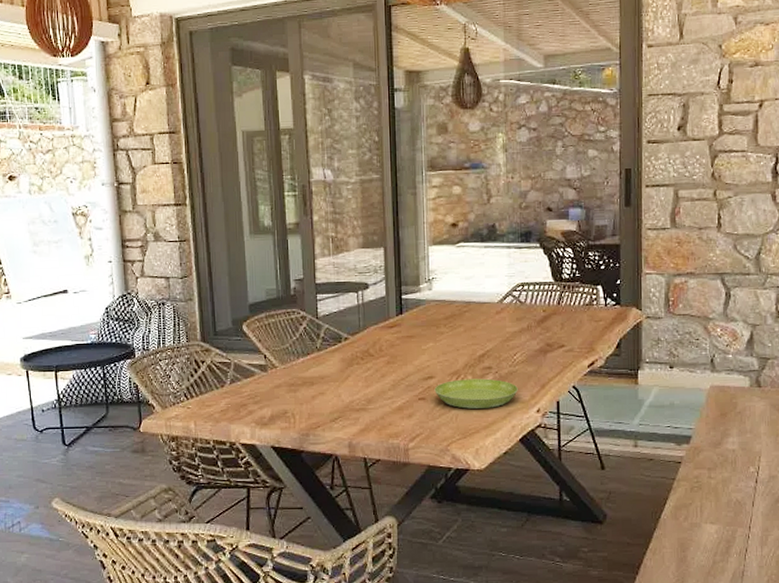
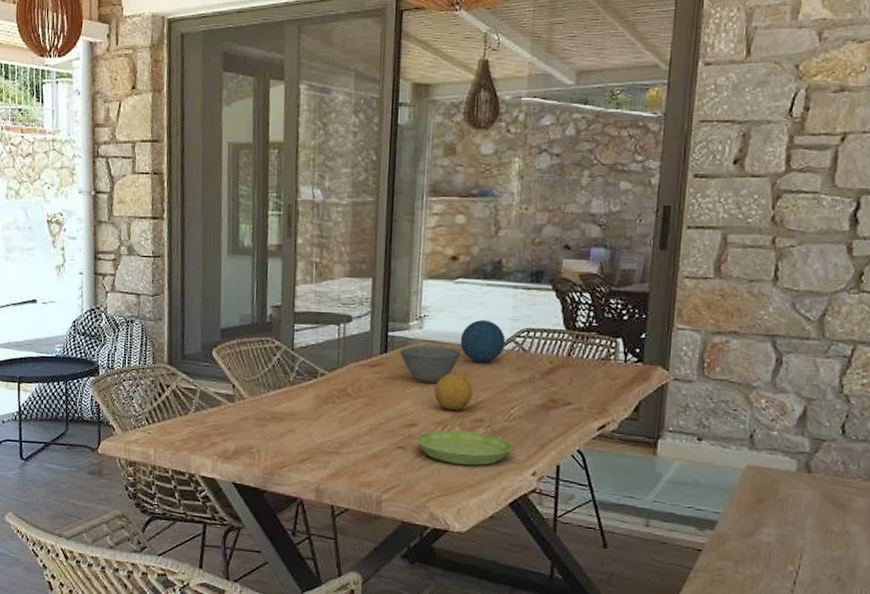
bowl: none [413,304,467,339] -> present [399,345,461,384]
fruit: none [447,328,481,362] -> present [434,373,473,411]
decorative orb: none [465,278,504,316] -> present [460,320,506,363]

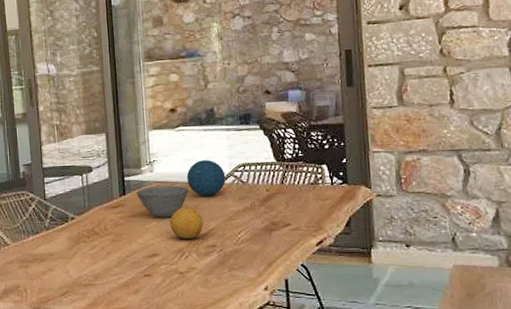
saucer: present [416,430,512,466] -> none [159,256,244,286]

